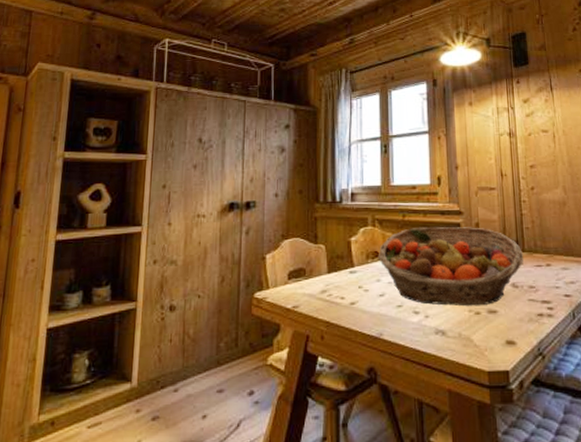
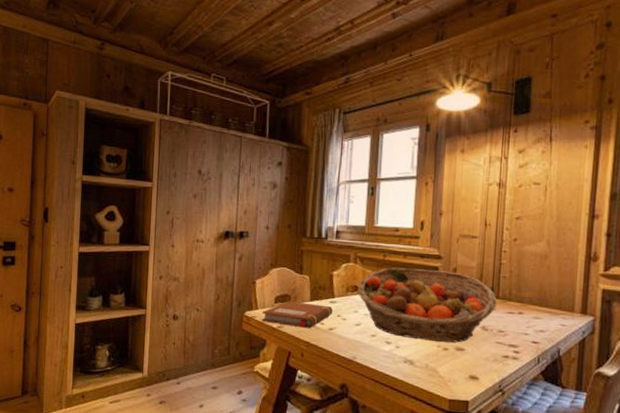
notebook: none [273,275,353,306] -> present [261,301,333,329]

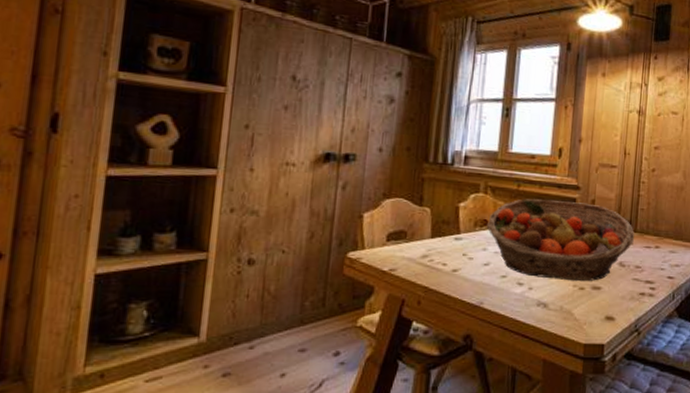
notebook: present [261,301,333,329] -> none [368,238,458,271]

